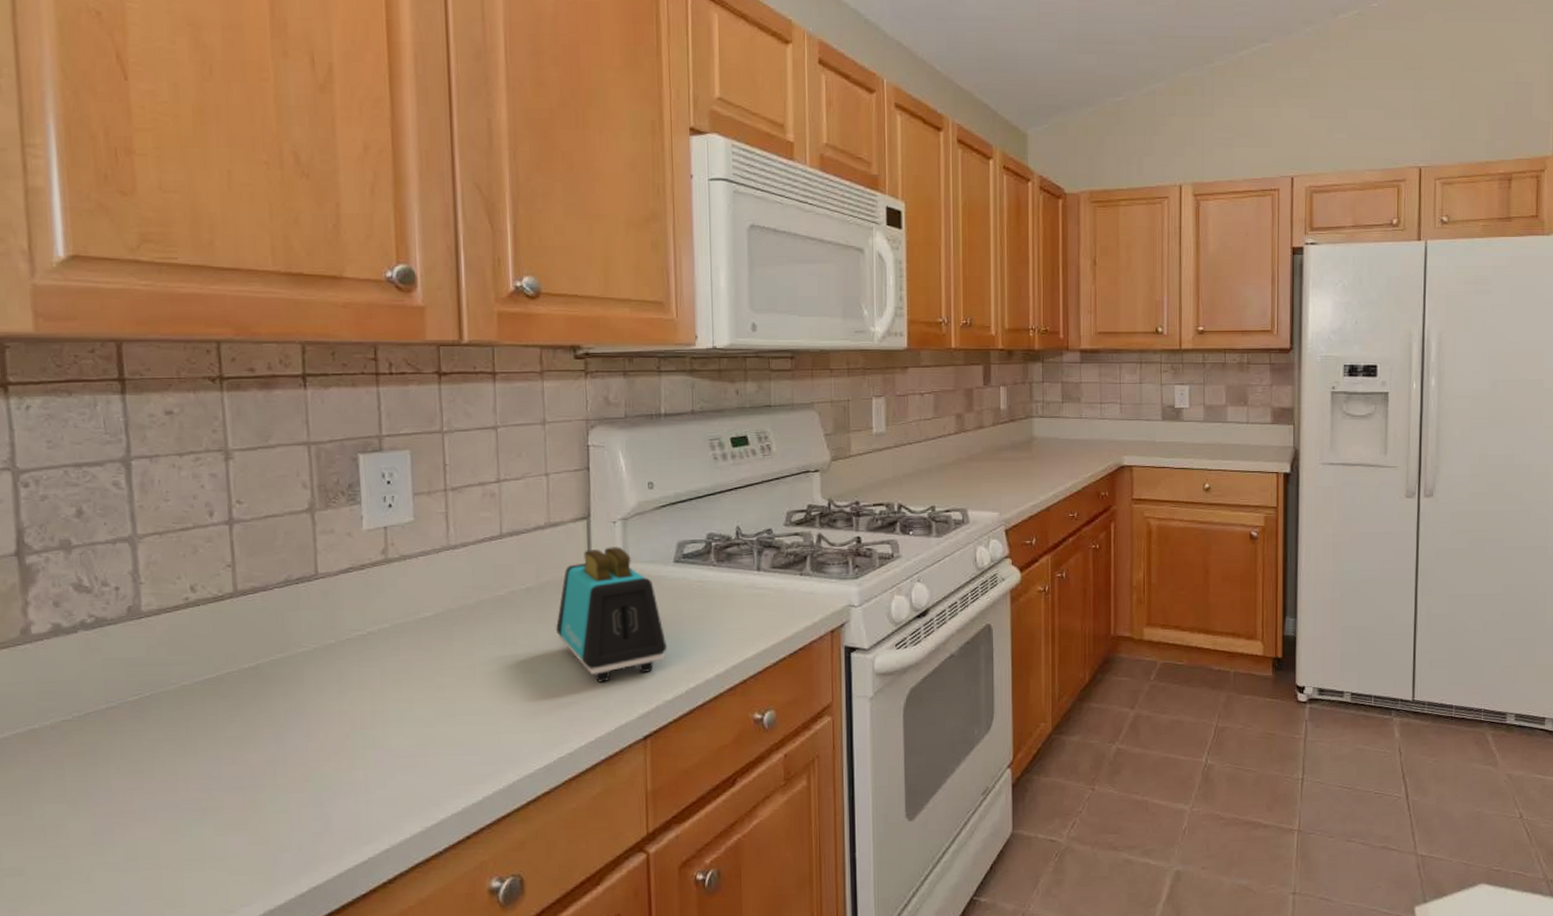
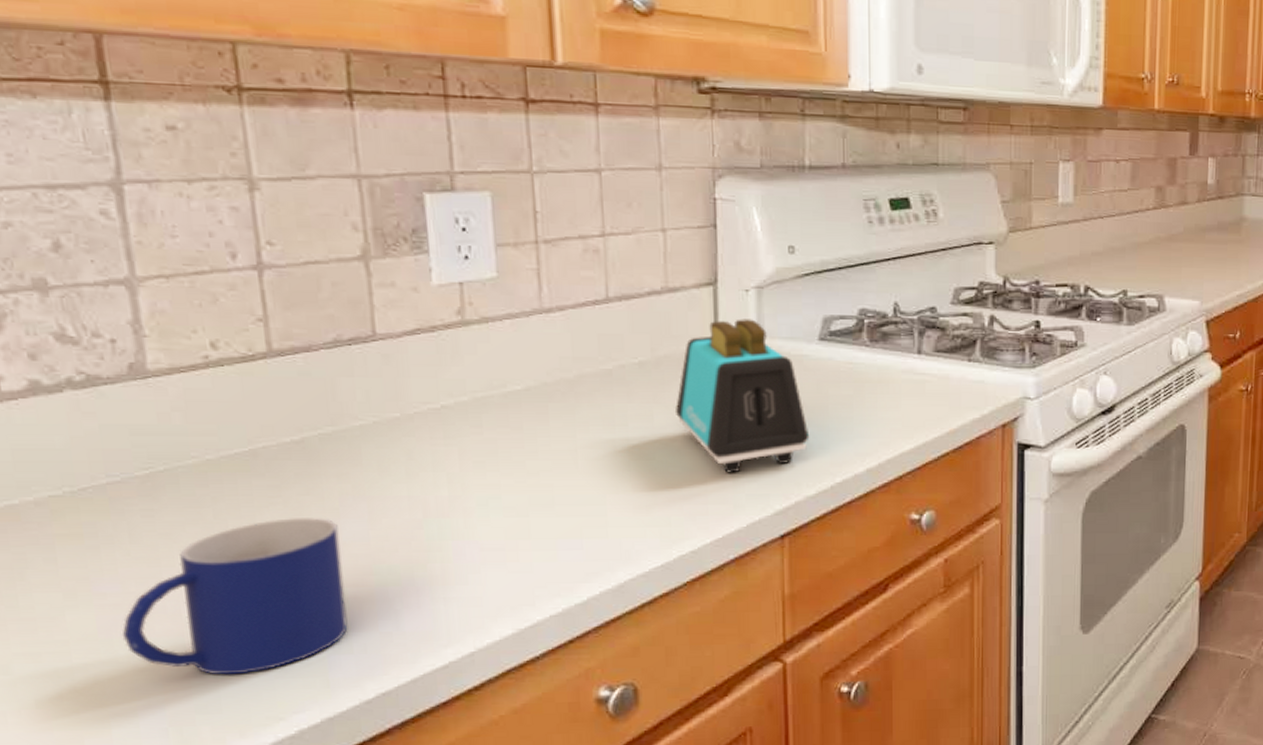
mug: none [110,732,288,873] -> present [121,518,348,675]

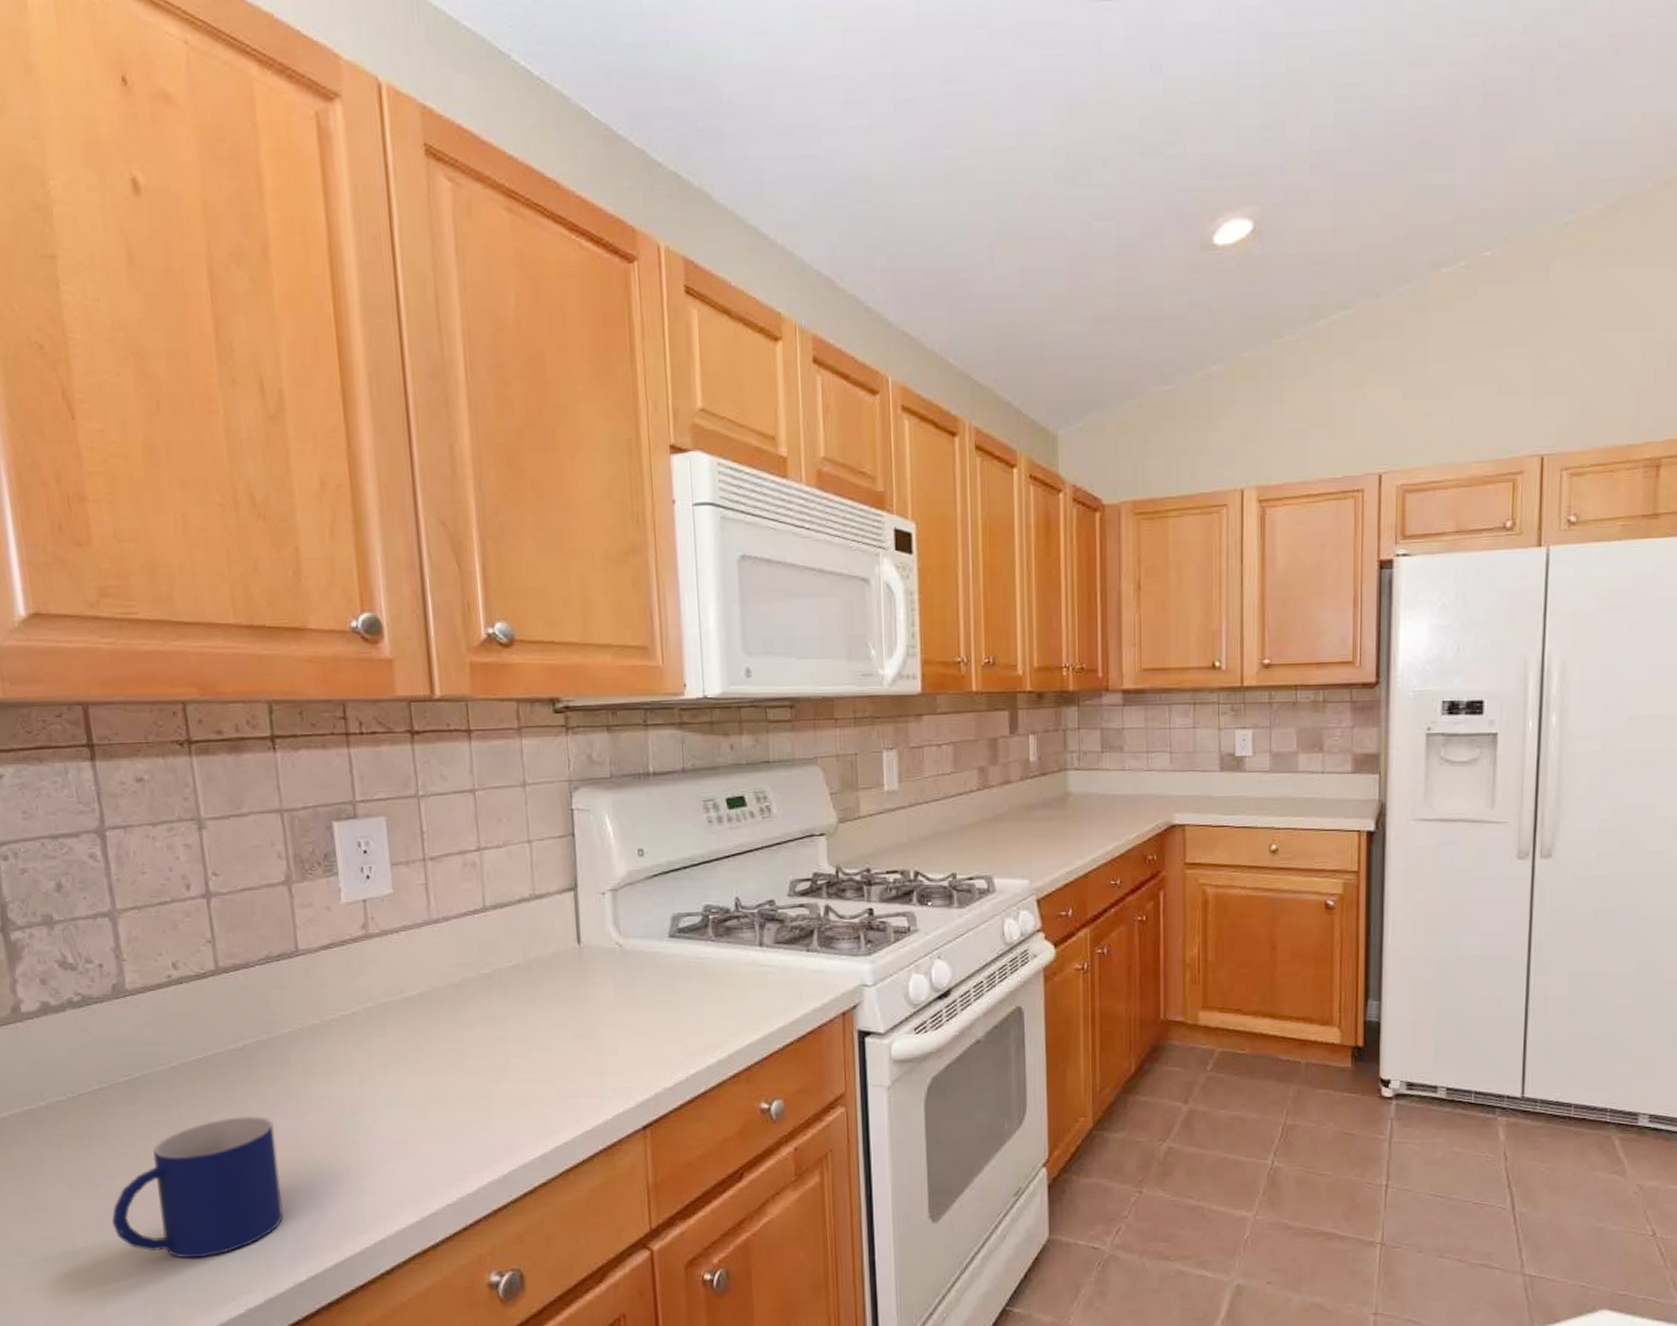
toaster: present [676,319,810,473] -> none [546,920,665,1068]

